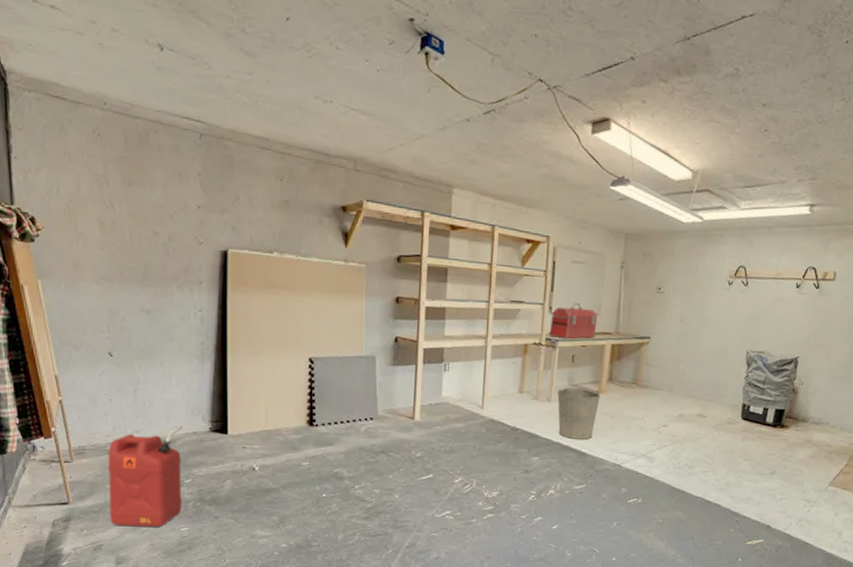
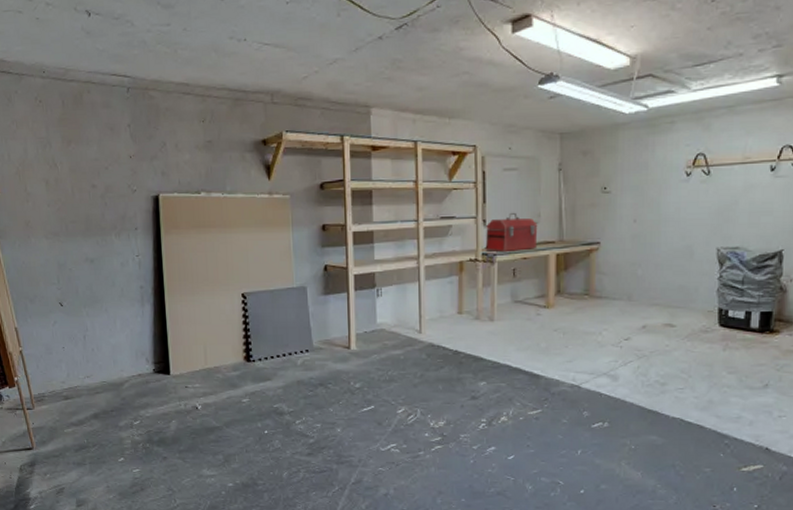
fuel can: present [107,425,183,527] -> none [64,368,133,470]
bucket: present [557,387,600,440] -> none [501,303,549,361]

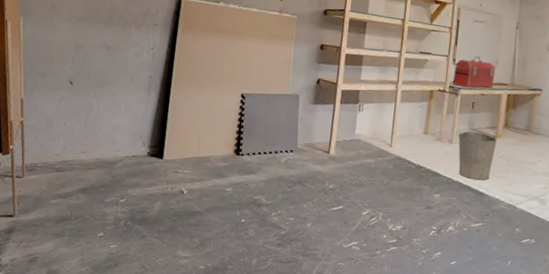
bucket: none [501,303,549,361] -> present [458,131,497,181]

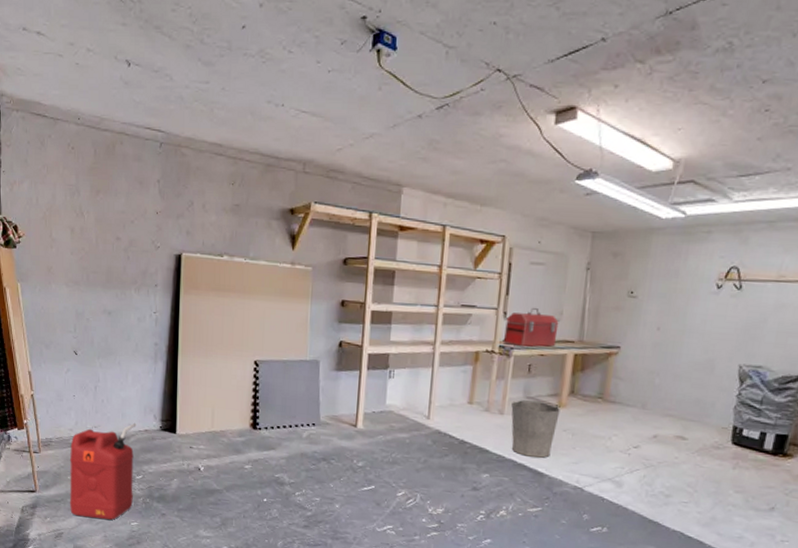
fuel can: none [48,148,125,243] -> present [69,422,137,520]

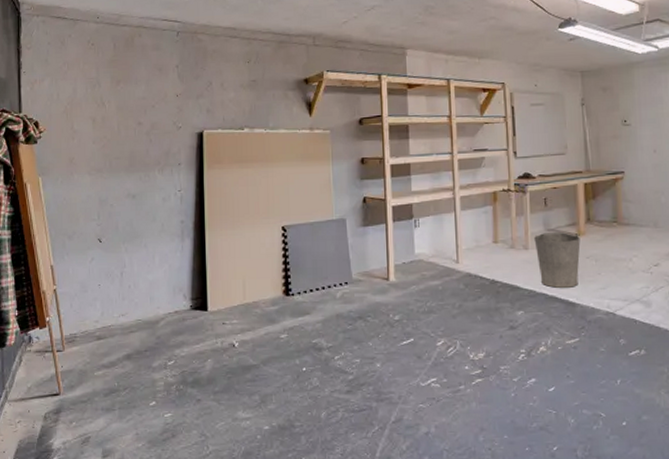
fuel can: present [69,422,137,520] -> none [95,305,166,416]
toolbox: present [504,307,559,347] -> none [517,144,566,183]

